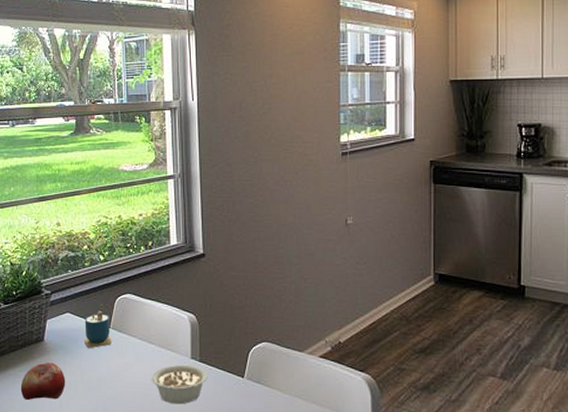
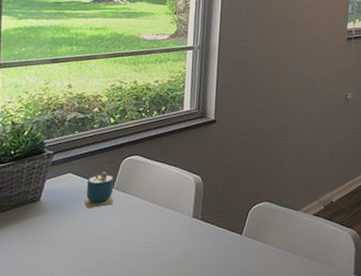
fruit: present [20,362,66,401] -> none [7,222,60,262]
legume: present [151,364,208,405] -> none [150,223,207,261]

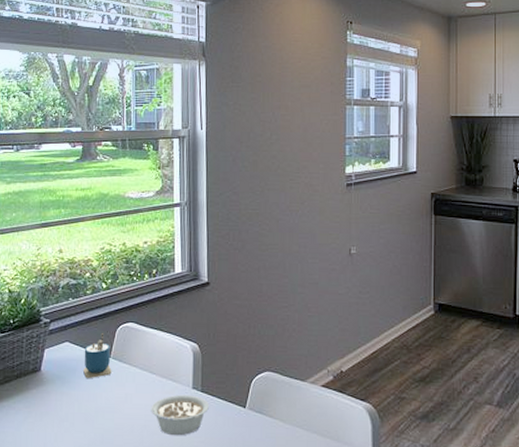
legume: none [150,223,207,261] -> present [151,394,209,436]

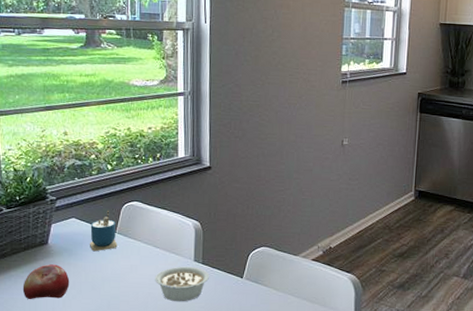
fruit: none [14,393,62,434] -> present [22,264,70,300]

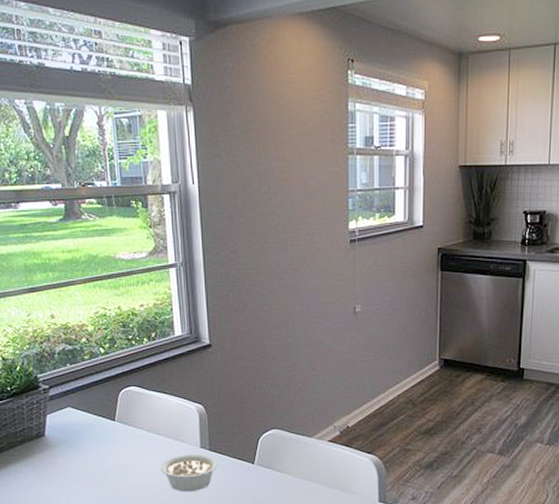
fruit: present [22,264,70,300] -> none [23,457,72,496]
cup: present [90,210,118,251] -> none [87,397,118,441]

